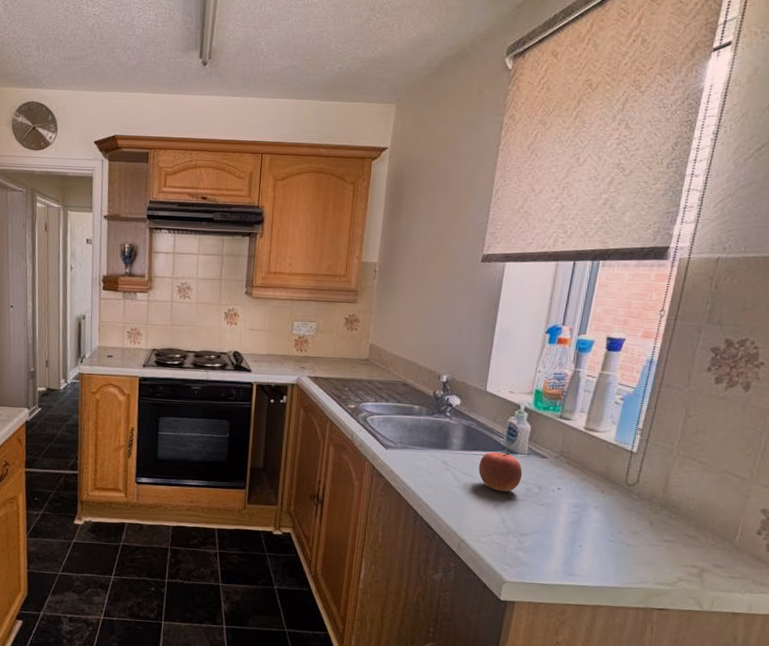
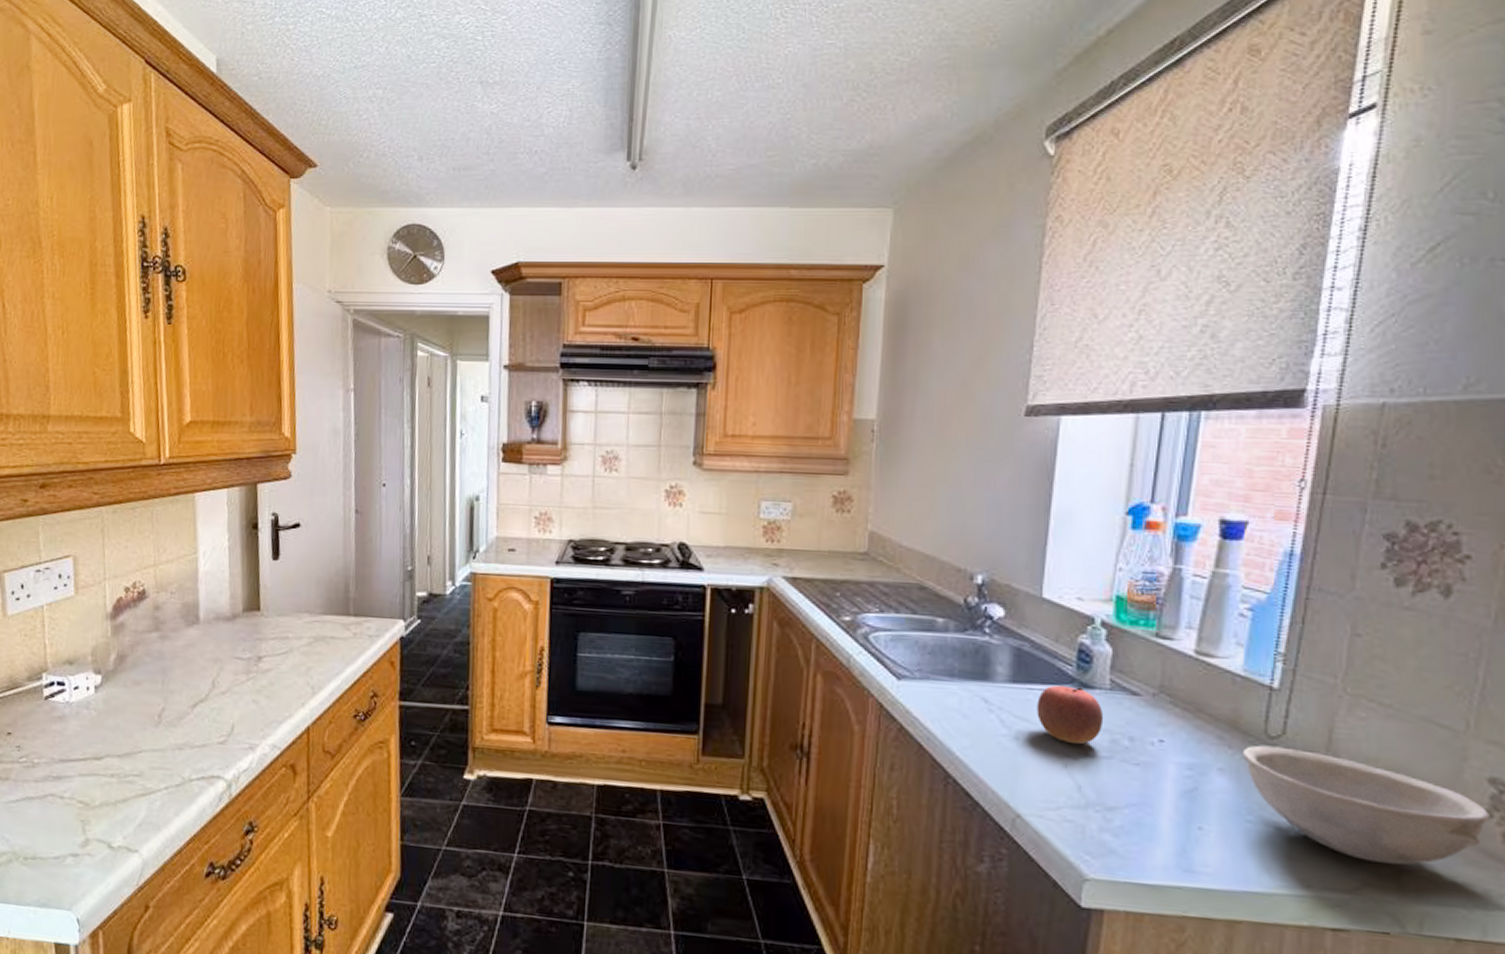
bowl: none [611,490,760,567] -> present [1243,745,1490,865]

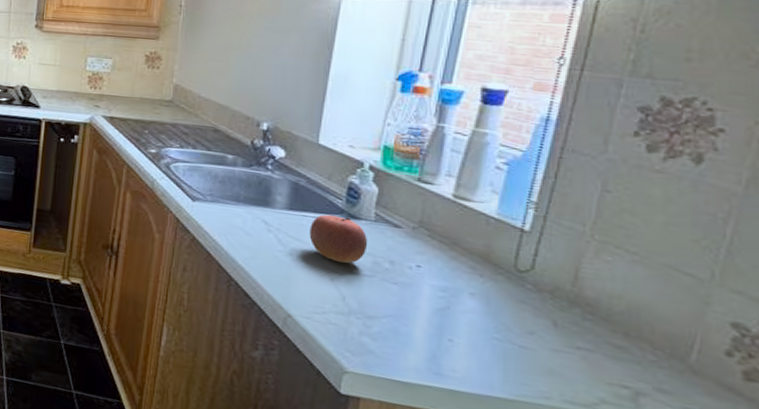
bowl: present [1243,745,1490,865] -> none [493,276,730,390]

